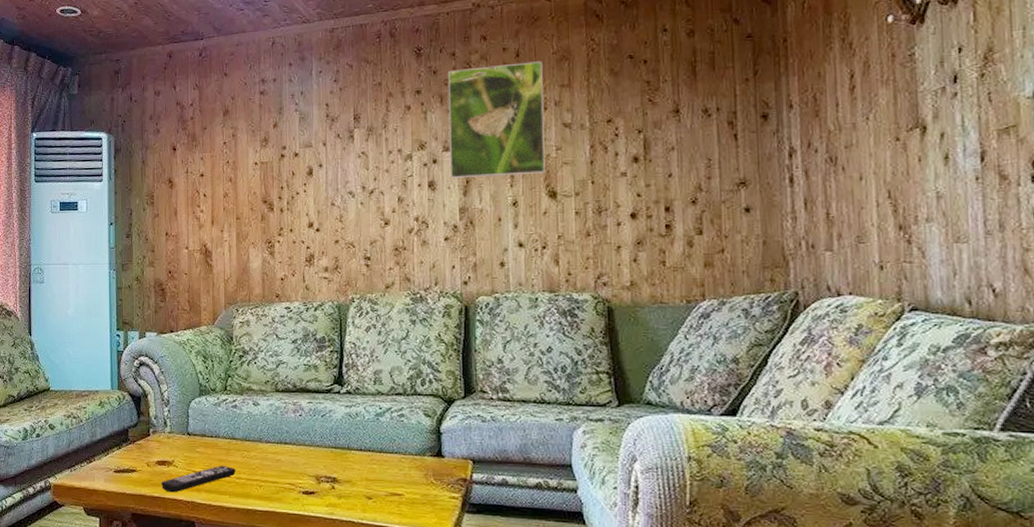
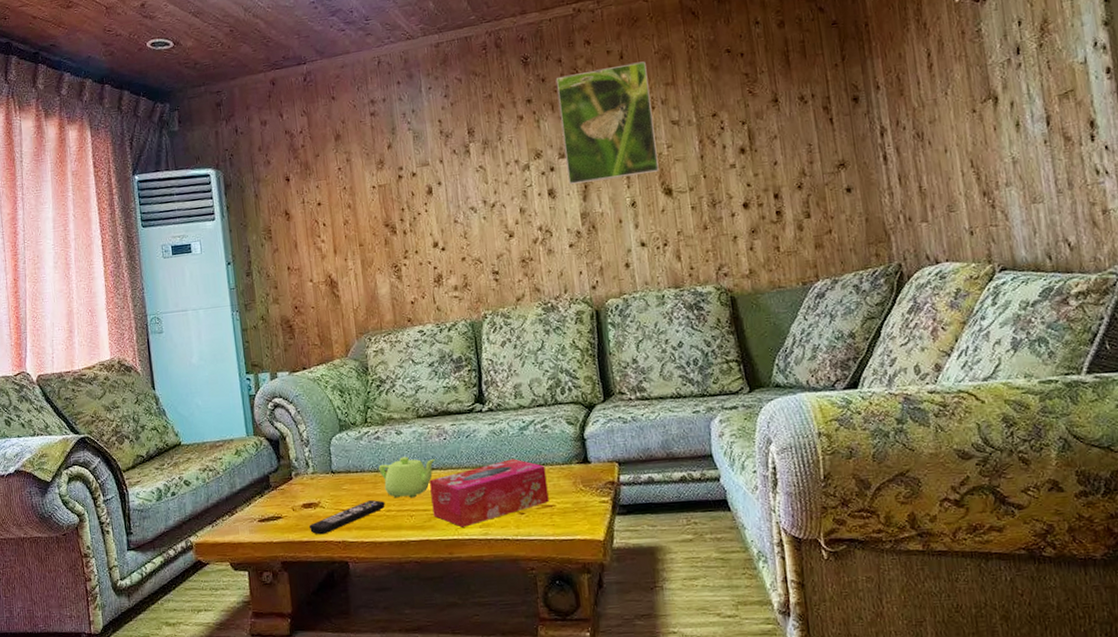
teapot: none [233,428,290,469] -> present [378,456,436,498]
tissue box: none [281,443,398,504] -> present [429,458,549,528]

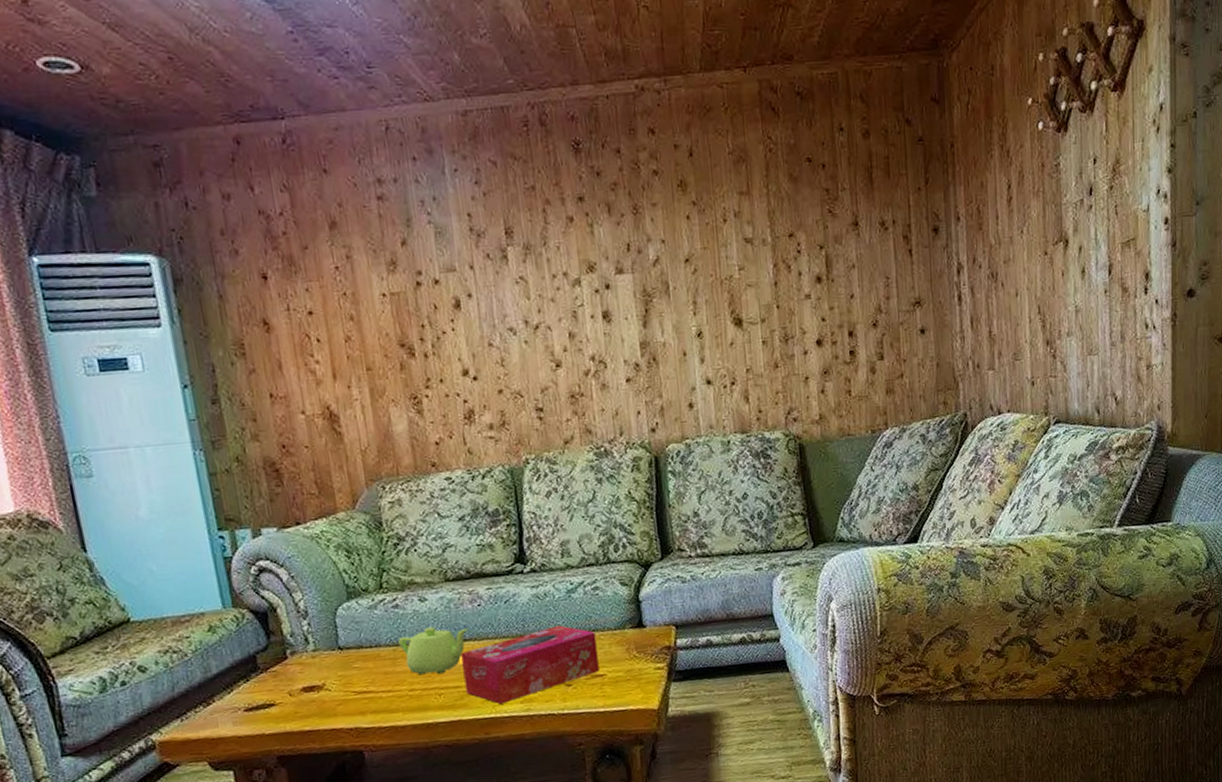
remote control: present [310,500,385,535] -> none [312,678,408,723]
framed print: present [555,61,659,186] -> none [613,162,729,308]

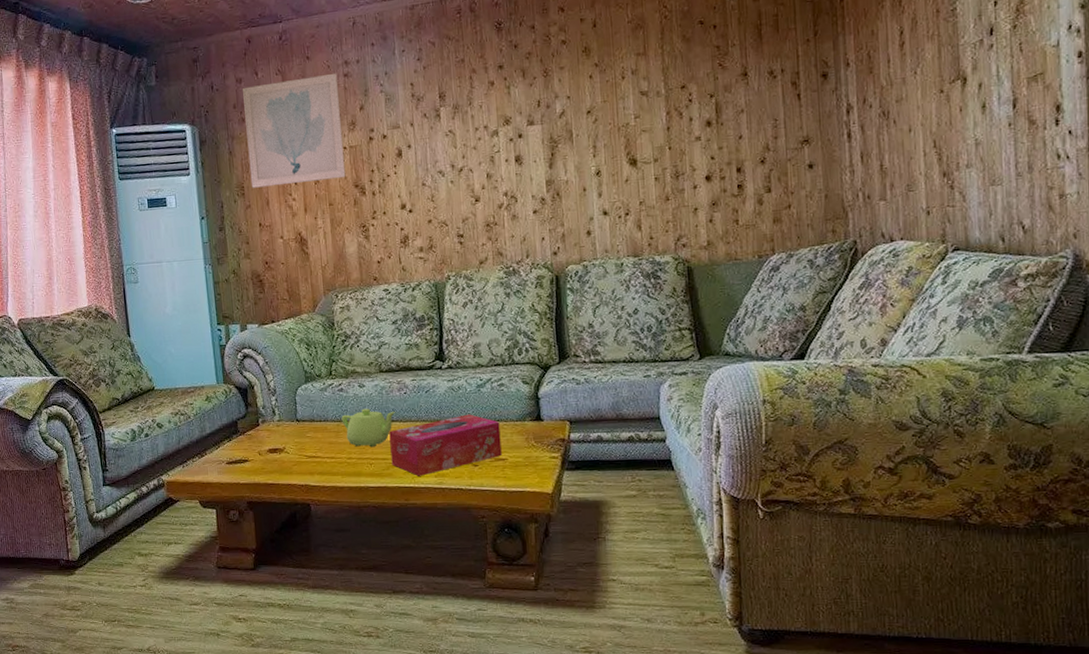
wall art: none [232,194,387,346] -> present [243,73,346,188]

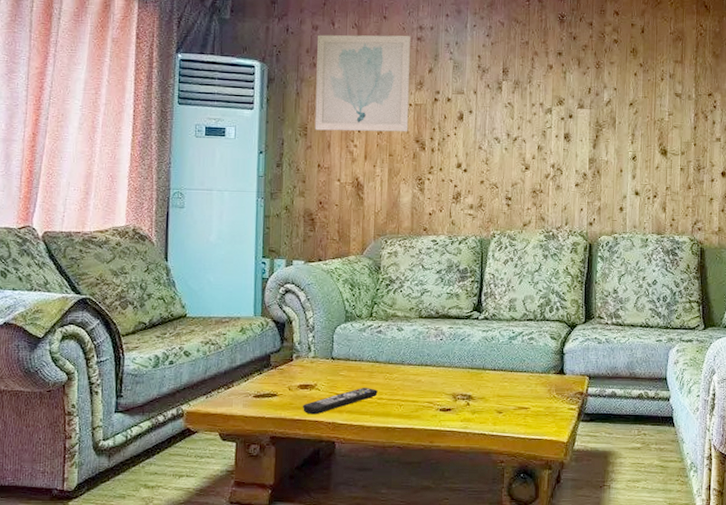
remote control: none [275,448,347,478] -> present [303,388,378,415]
teapot: present [341,408,396,448] -> none [376,351,431,390]
tissue box: present [389,414,502,476] -> none [421,364,526,420]

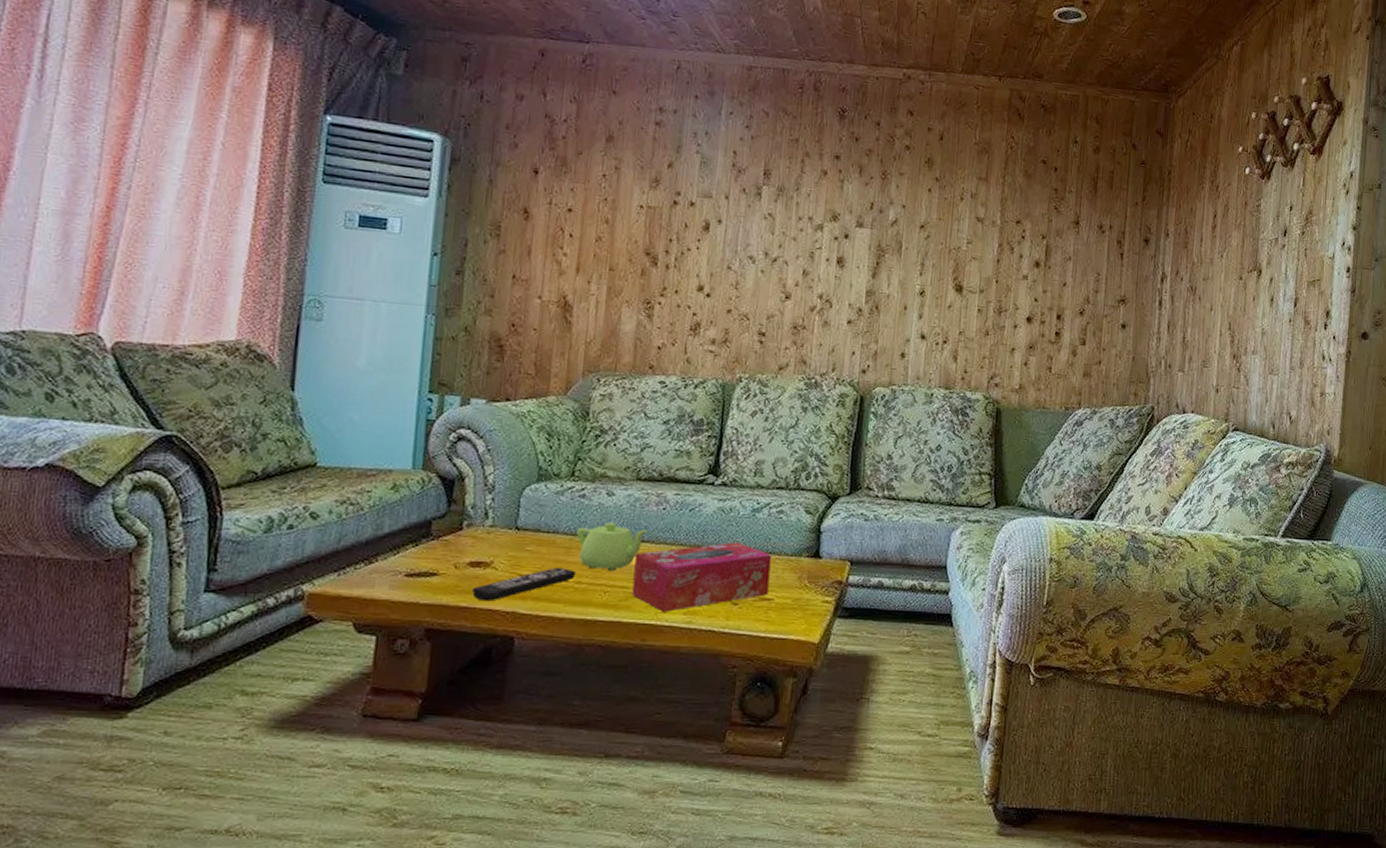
wall art: present [314,34,411,132] -> none [511,106,647,242]
teapot: none [376,351,431,390] -> present [576,522,649,572]
tissue box: none [421,364,526,420] -> present [632,542,772,612]

